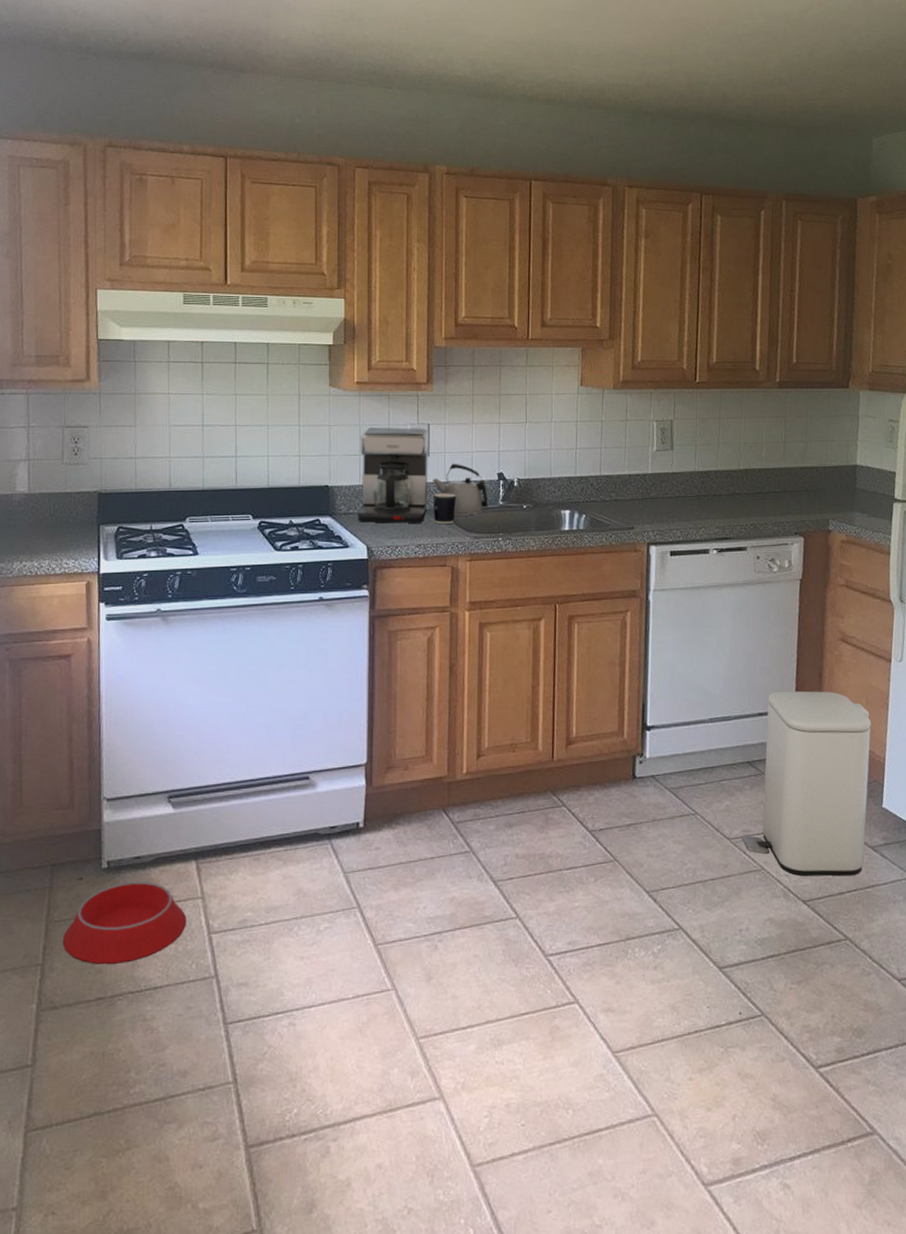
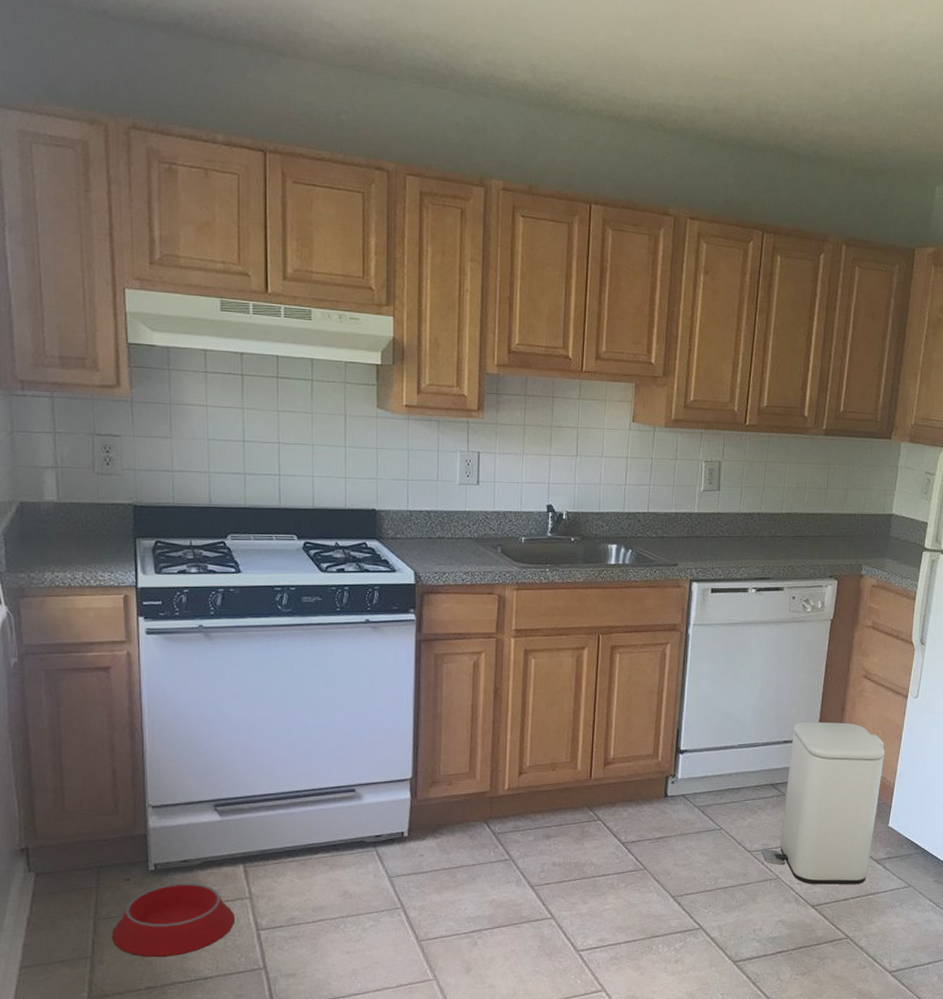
coffee maker: present [358,428,429,523] -> none [405,453,478,551]
kettle: present [432,463,489,517] -> none [481,493,537,547]
mug: present [433,493,457,525] -> none [481,522,506,554]

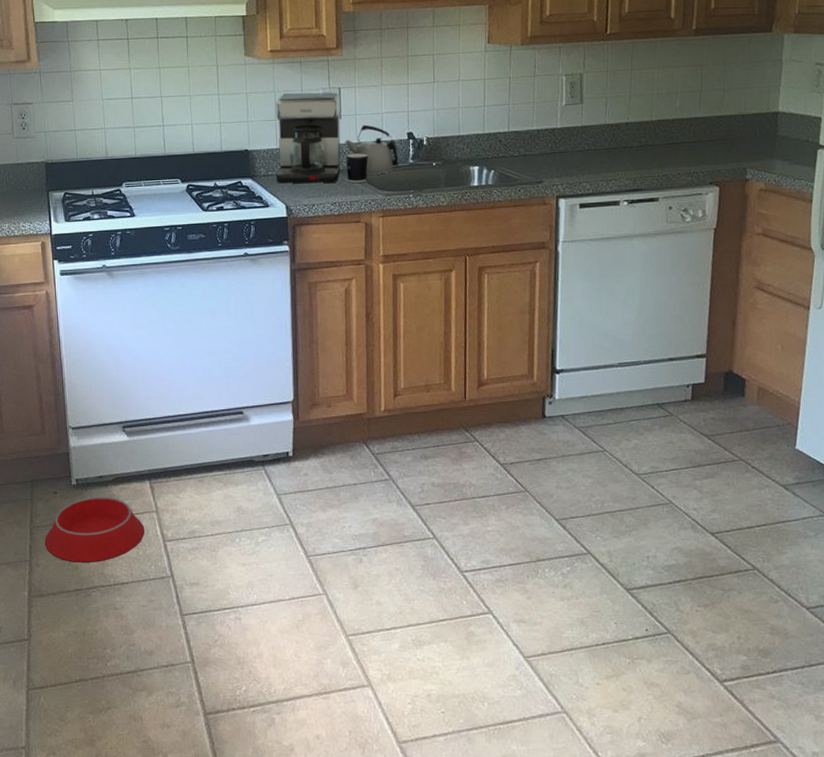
coffee maker: none [405,453,478,551] -> present [276,92,341,184]
kettle: none [481,493,537,547] -> present [345,124,399,176]
mug: none [481,522,506,554] -> present [345,153,369,184]
pedal bin: present [761,721,885,885] -> none [650,337,787,512]

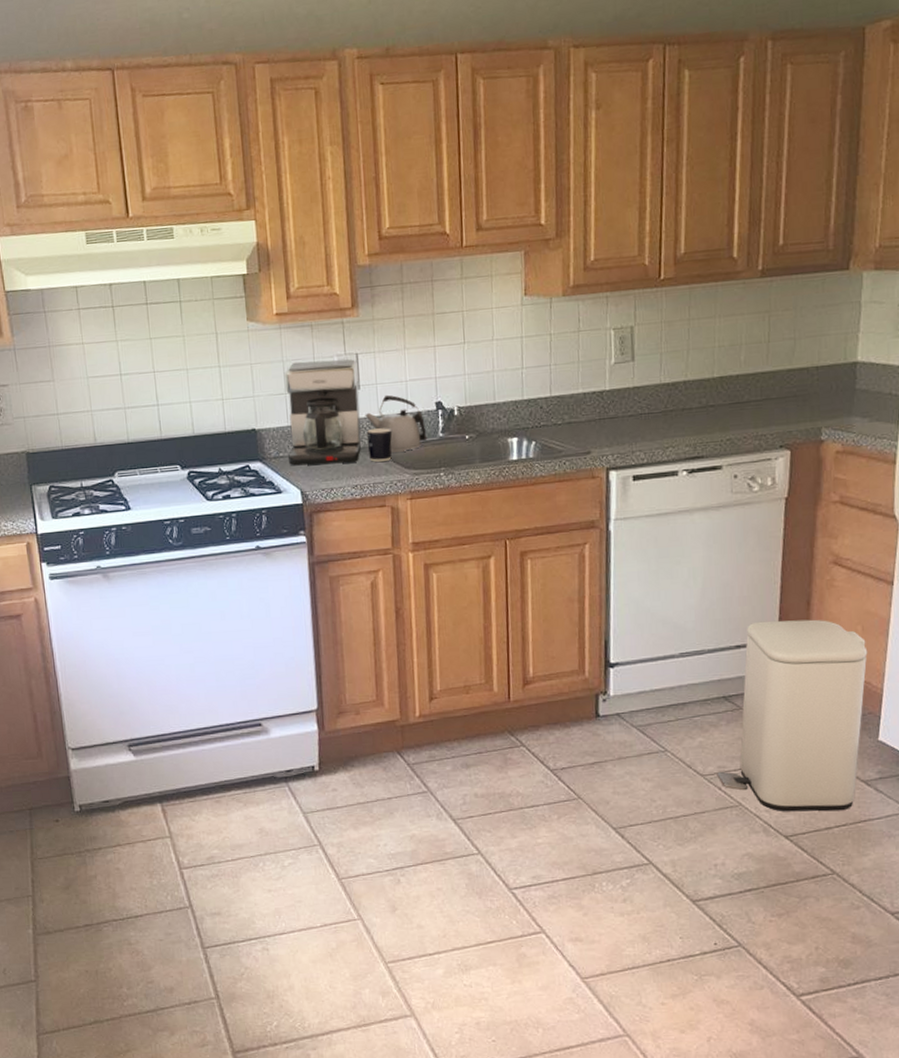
pet bowl: present [44,496,144,562] -> none [47,822,158,896]
pedal bin: none [650,337,787,512] -> present [717,619,868,812]

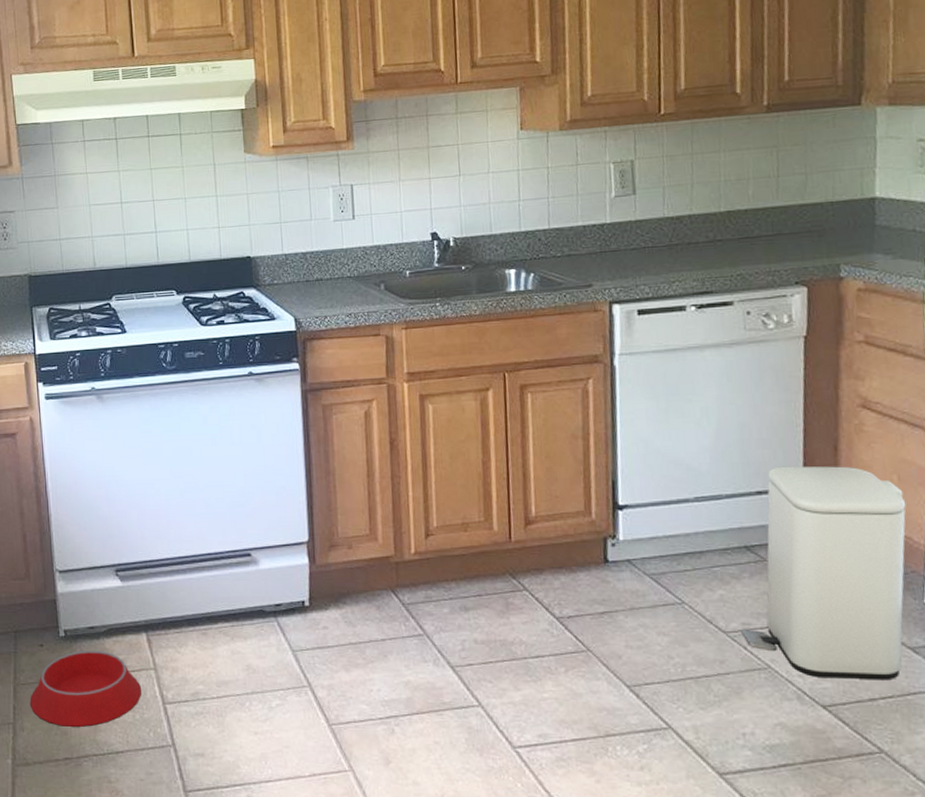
pet bowl: none [47,822,158,896] -> present [29,650,141,727]
coffee maker: present [285,359,362,466] -> none [280,190,356,293]
kettle: present [365,394,428,454] -> none [359,225,423,283]
mug: present [366,428,393,463] -> none [361,257,387,292]

